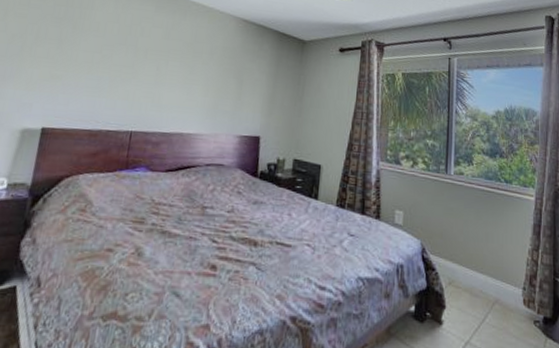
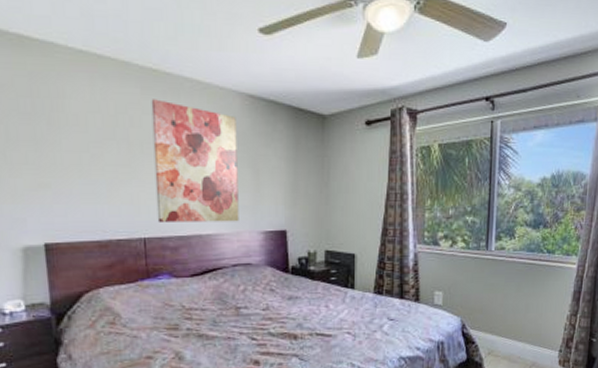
wall art: none [146,16,230,125] -> present [151,99,239,222]

